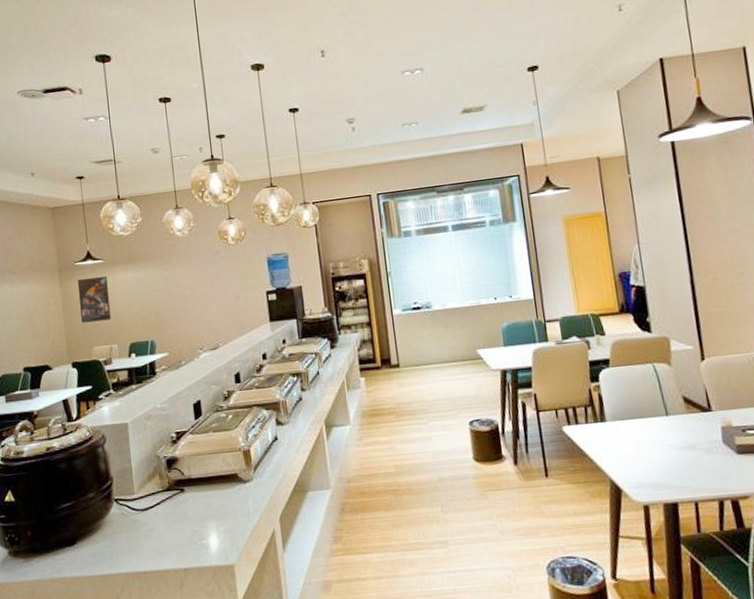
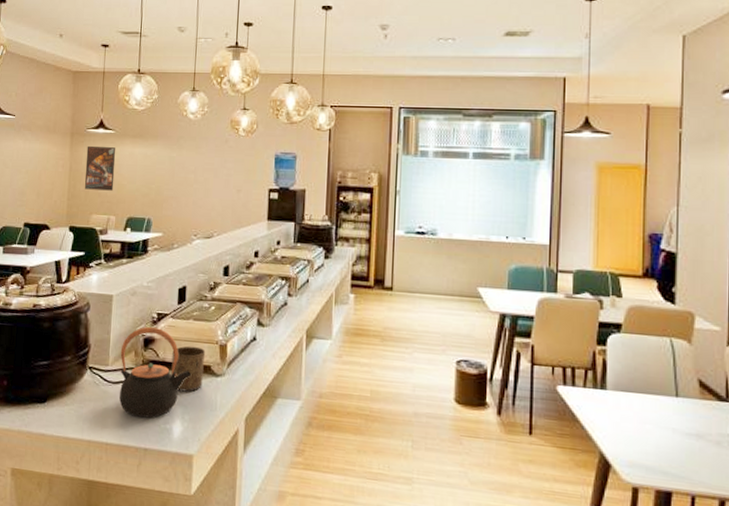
teapot: none [144,446,220,539] -> present [119,326,192,418]
cup: none [197,457,232,505] -> present [171,346,206,392]

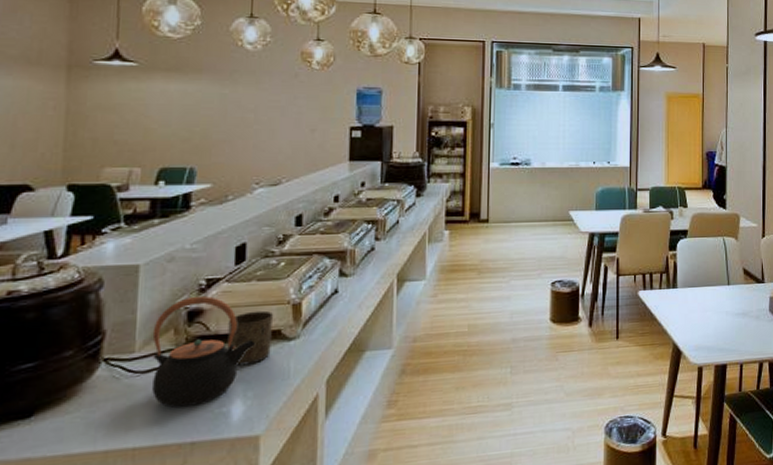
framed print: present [84,145,116,191] -> none [91,81,140,137]

